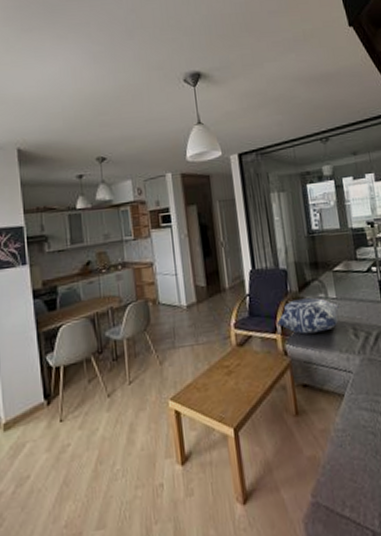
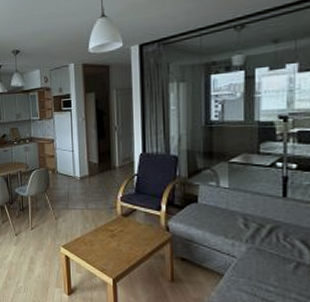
cushion: present [277,297,340,335] -> none [162,184,232,217]

